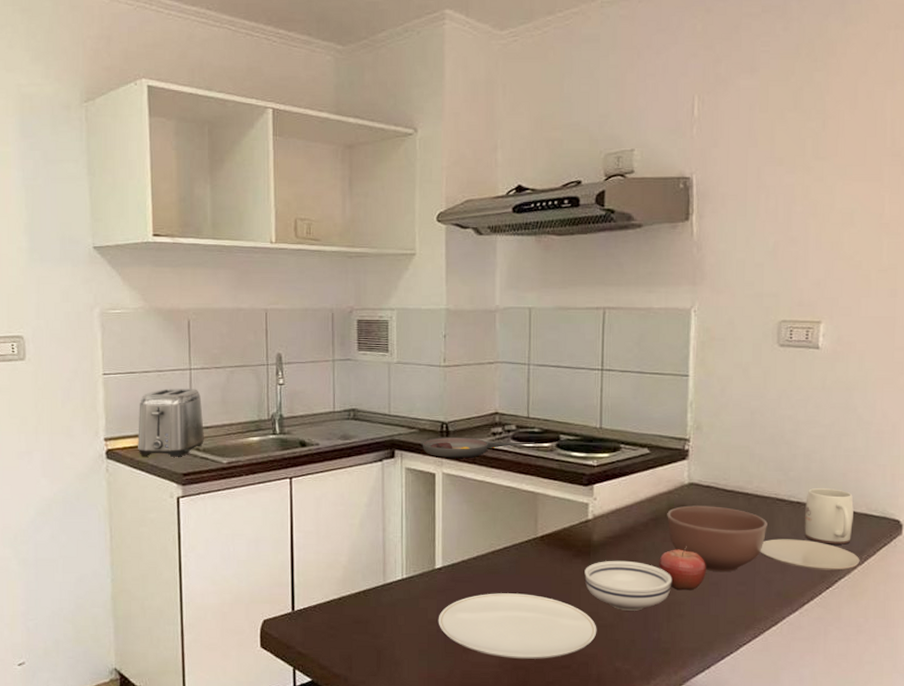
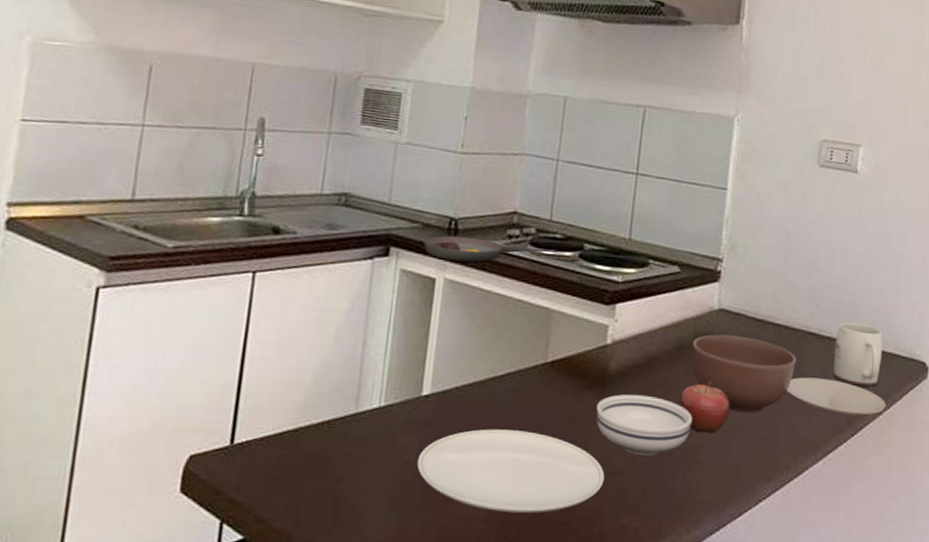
toaster: present [138,388,204,457] -> none [52,146,152,235]

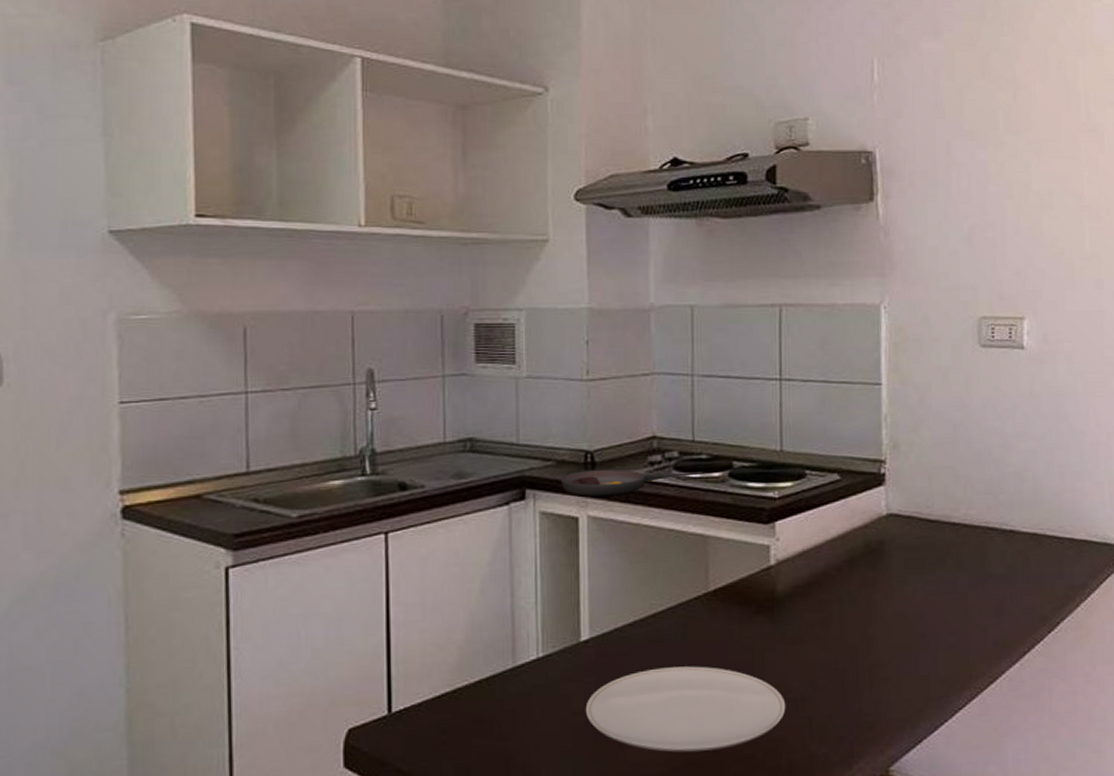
bowl: present [596,394,693,456] -> none [768,614,873,678]
fruit: present [679,381,730,434] -> none [856,591,912,648]
bowl: present [692,334,797,413] -> none [863,540,979,622]
plate: present [786,377,886,416] -> none [972,575,1083,611]
mug: present [833,322,883,387] -> none [1019,511,1073,579]

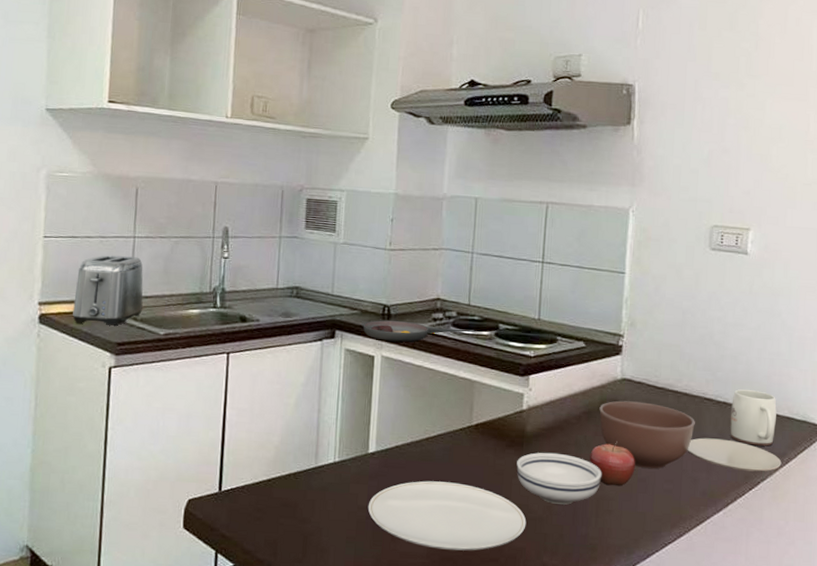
toaster: none [169,419,265,514] -> present [73,255,143,326]
bowl: none [768,614,873,678] -> present [516,452,602,505]
fruit: none [856,591,912,648] -> present [589,441,635,487]
bowl: none [863,540,979,622] -> present [599,400,695,469]
plate: none [972,575,1083,611] -> present [687,438,782,472]
mug: none [1019,511,1073,579] -> present [730,389,777,446]

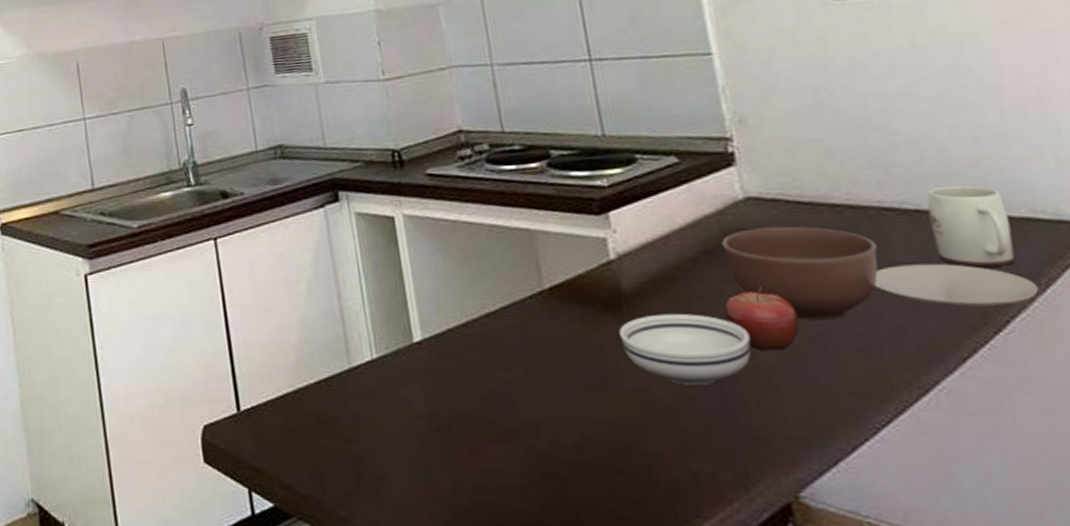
toaster: present [73,255,143,326] -> none [31,141,109,228]
frying pan: present [362,320,475,342] -> none [370,163,519,196]
plate: present [367,481,527,551] -> none [428,369,655,463]

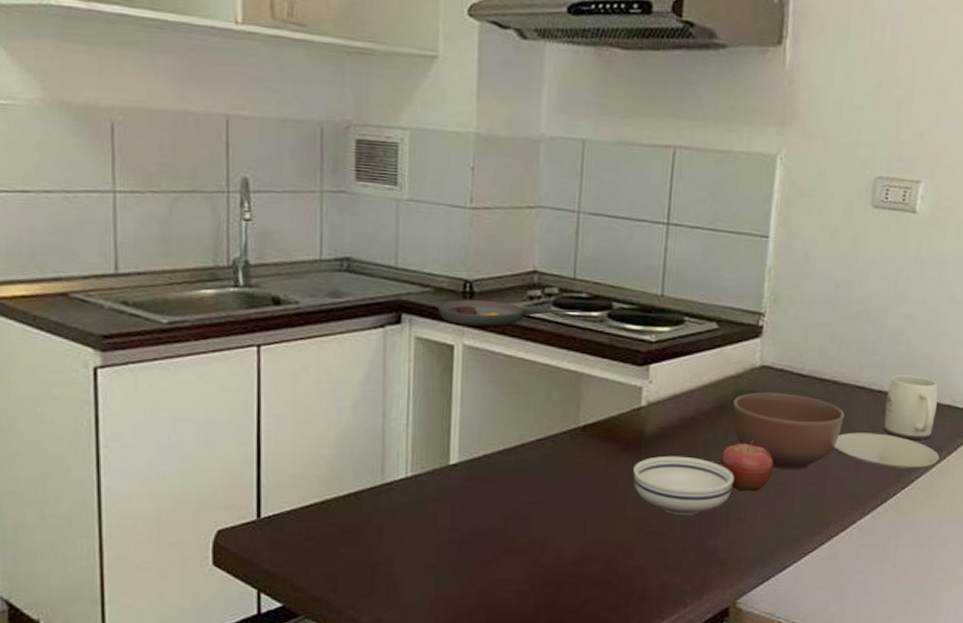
frying pan: none [370,163,519,196] -> present [437,299,582,327]

